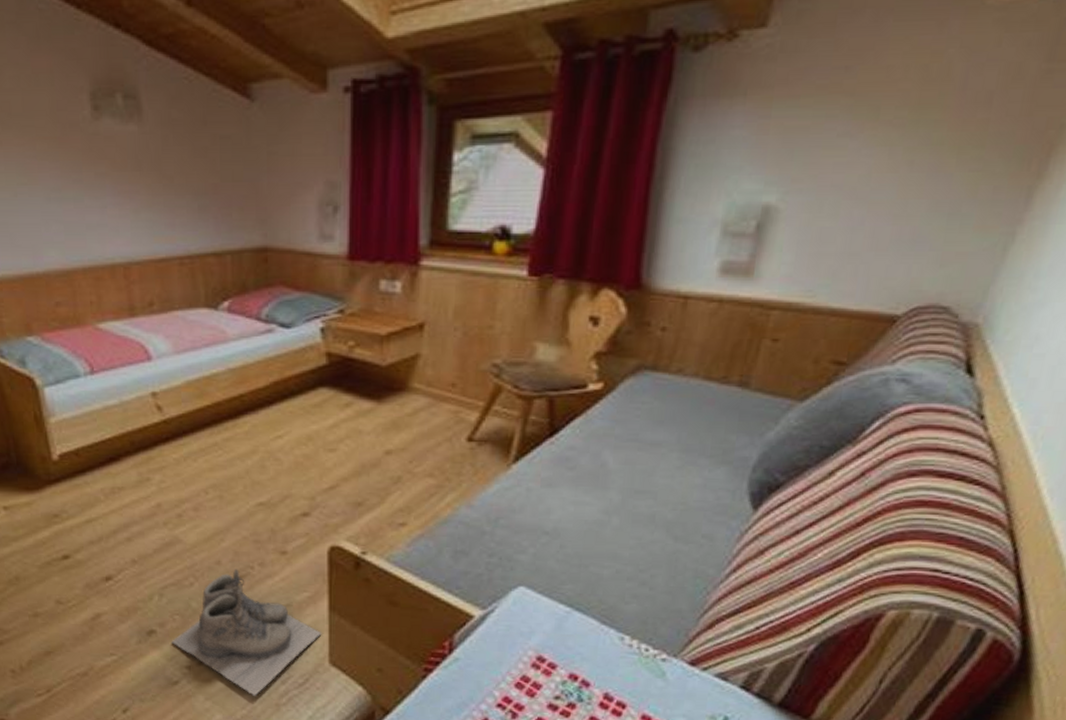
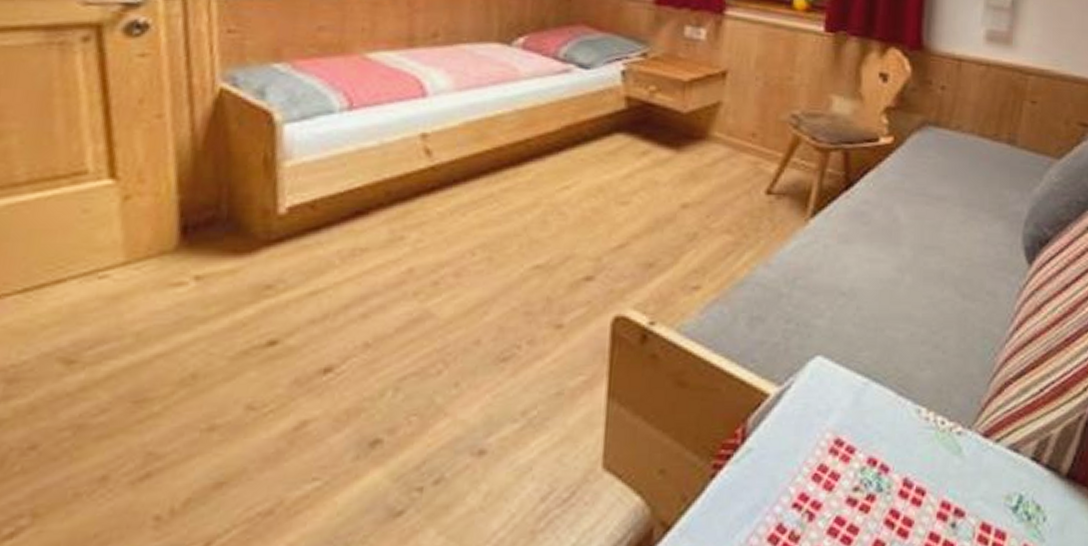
boots: present [171,569,322,696] -> none [401,349,597,523]

